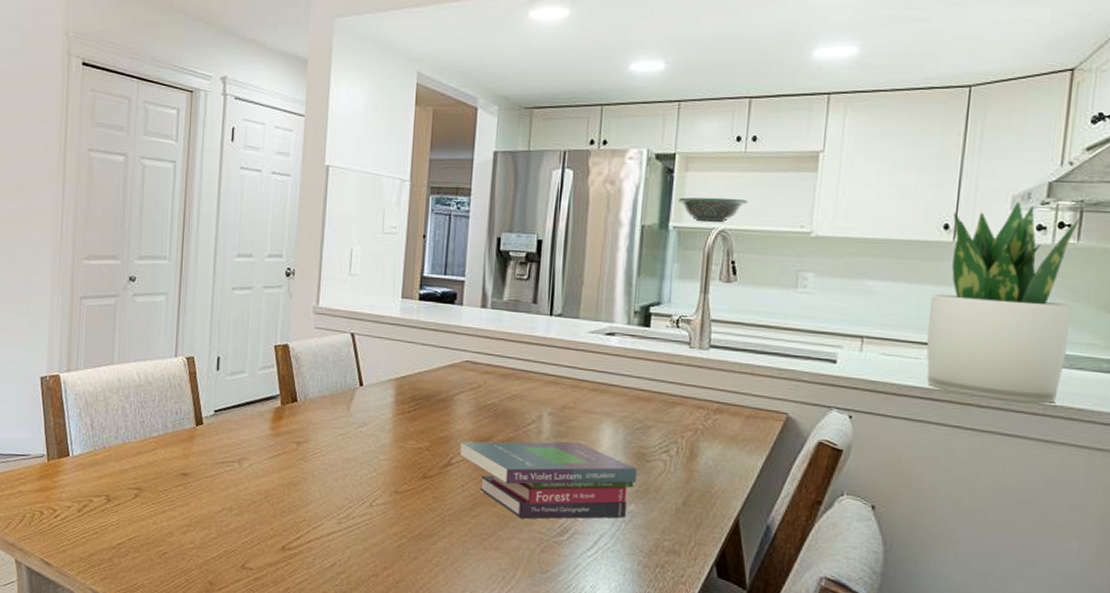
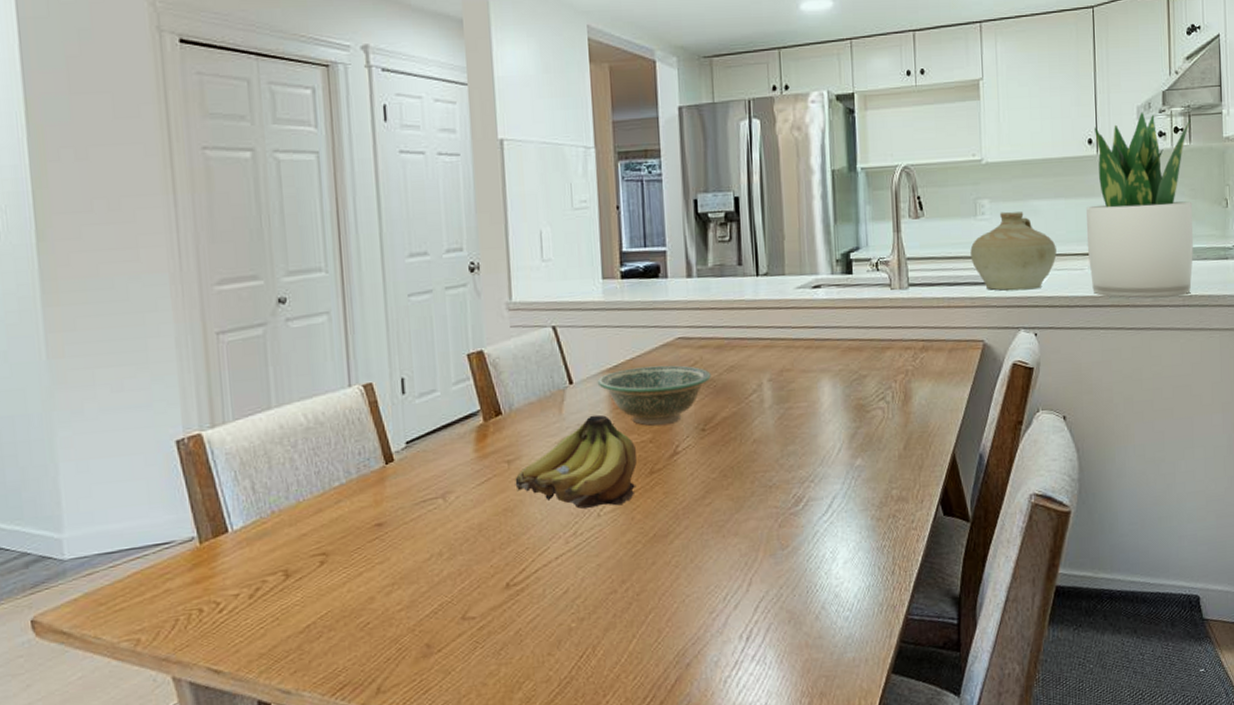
fruit: none [301,416,413,501] -> present [515,414,637,510]
bowl: none [385,380,493,438] -> present [597,365,711,427]
books: present [461,441,638,519] -> none [685,404,860,496]
decorative bowl: present [678,197,747,223] -> none [862,133,923,161]
ceramic jug: none [784,287,888,371] -> present [970,211,1057,291]

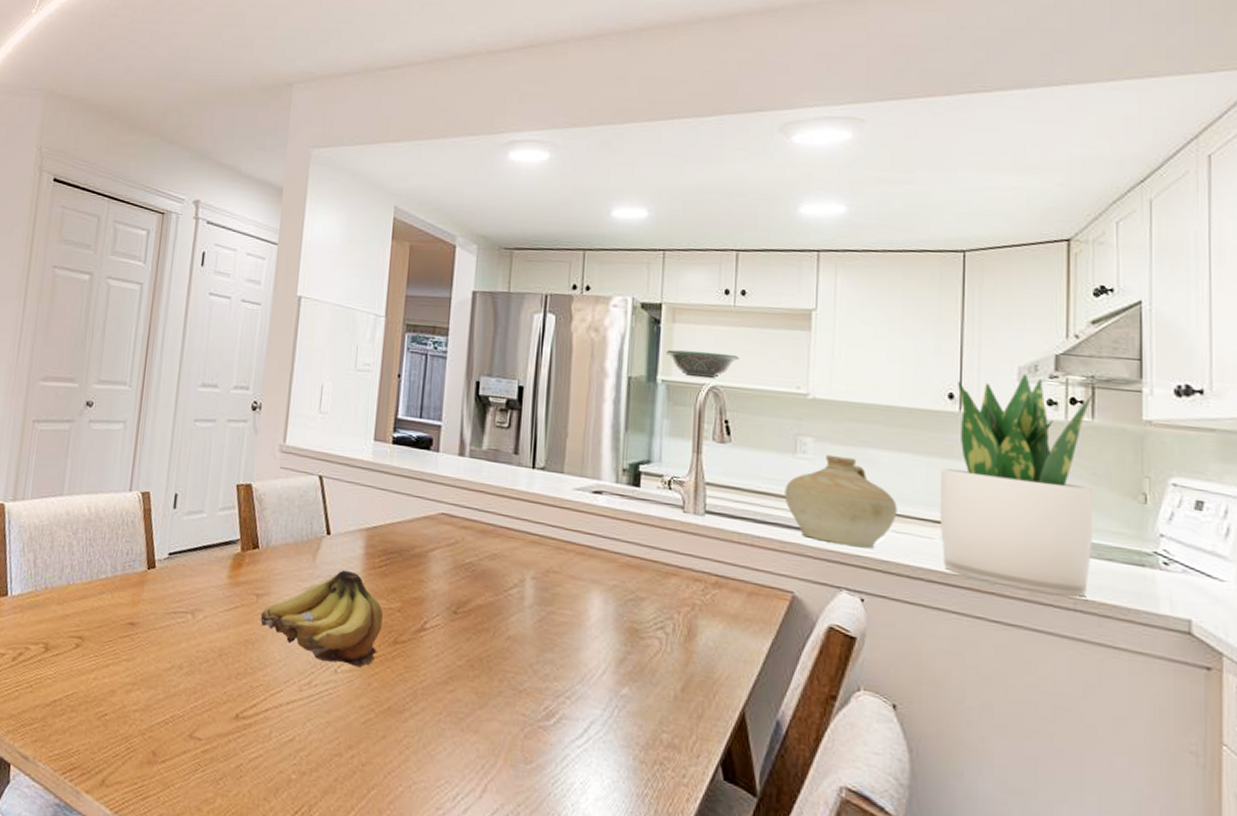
bowl: present [597,365,711,427] -> none [354,532,471,598]
decorative bowl: none [862,133,923,161] -> present [666,350,738,379]

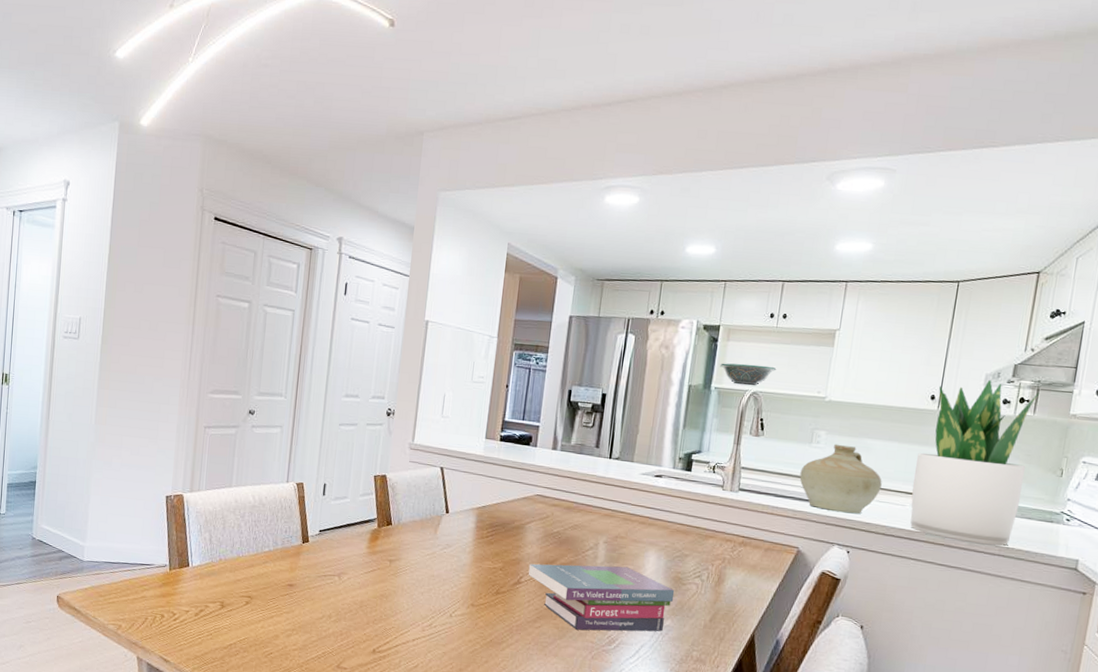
fruit: present [260,569,384,667] -> none [392,539,489,612]
books: none [435,604,631,703] -> present [529,564,675,632]

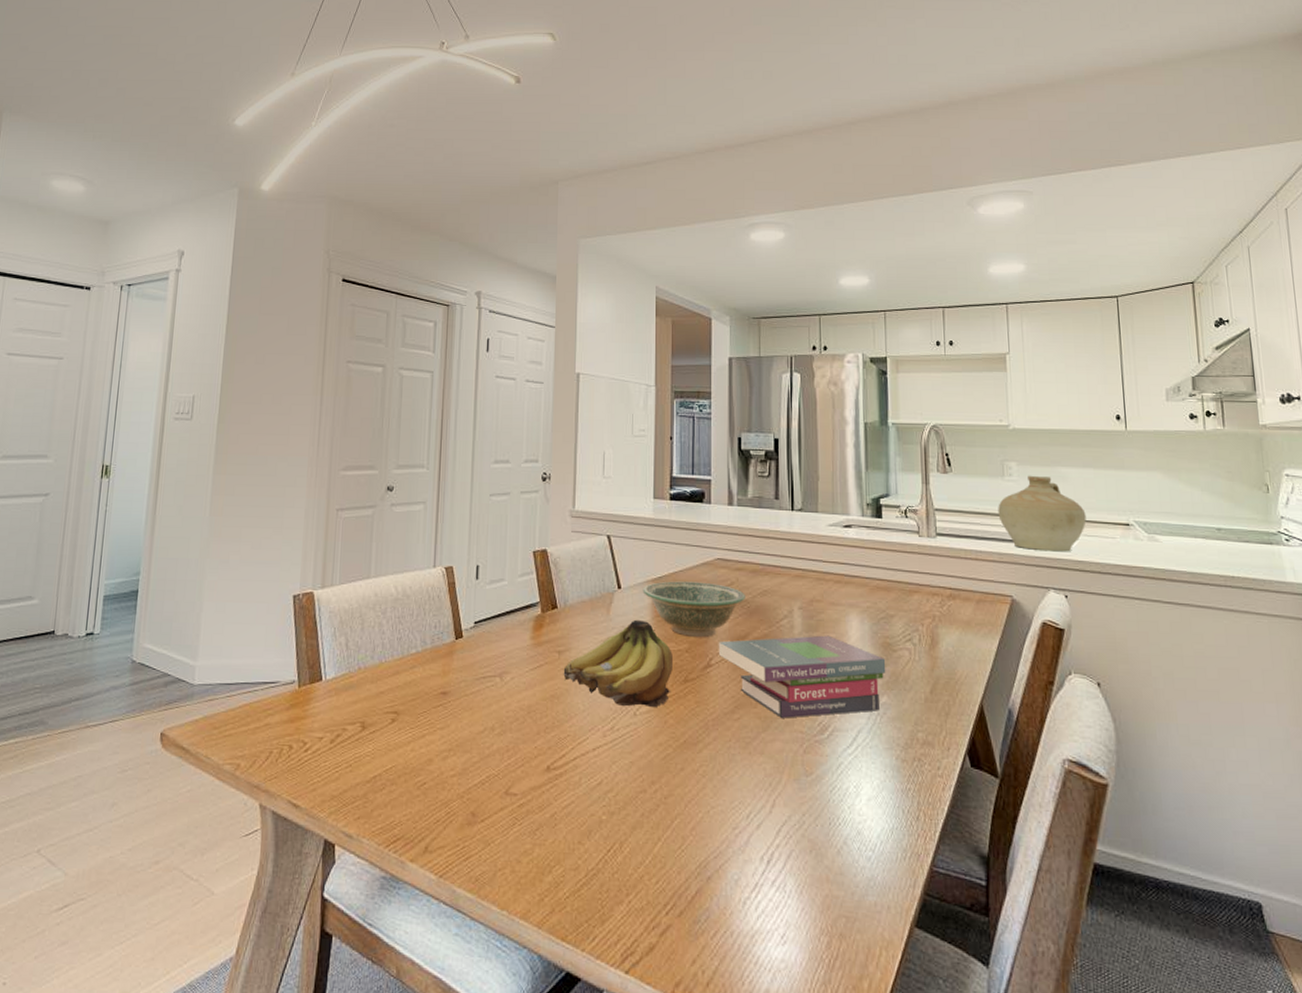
fruit: none [392,539,489,612] -> present [563,619,674,708]
bowl: none [467,510,558,560] -> present [642,581,745,638]
decorative bowl: present [720,363,776,386] -> none [893,396,952,419]
planter: present [910,379,1040,546] -> none [1116,394,1234,576]

